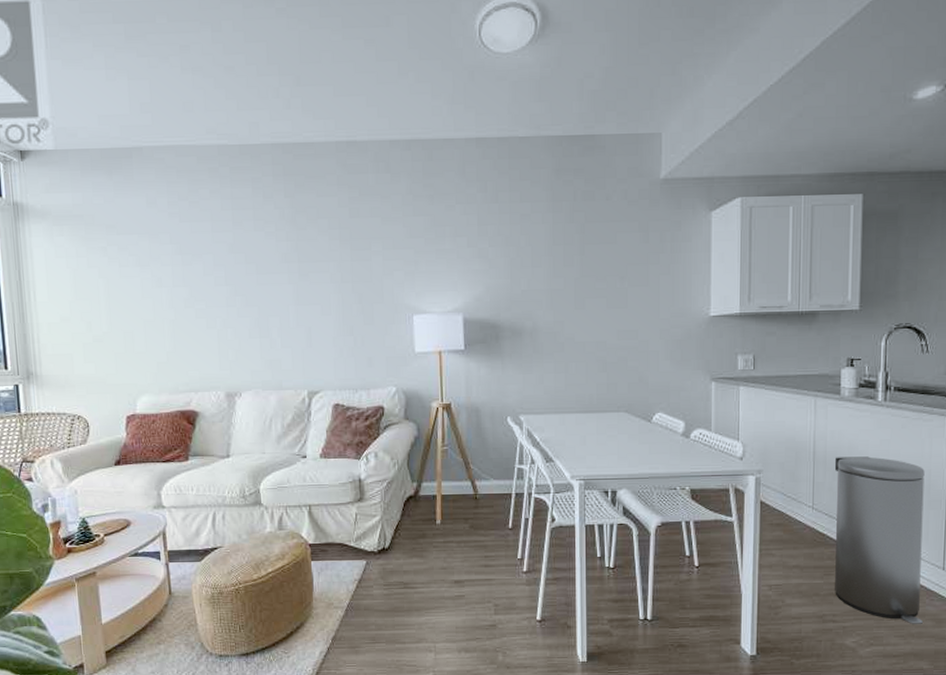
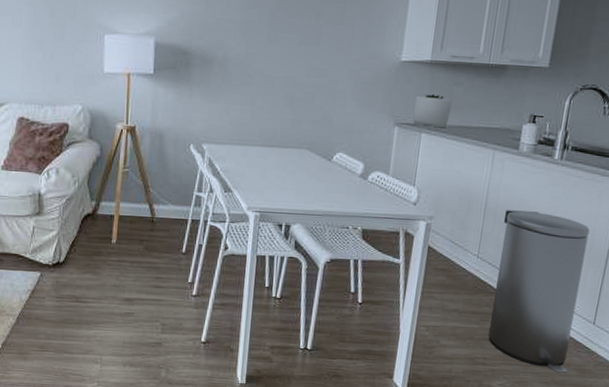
planter: none [728,345,767,380] -> present [413,93,453,128]

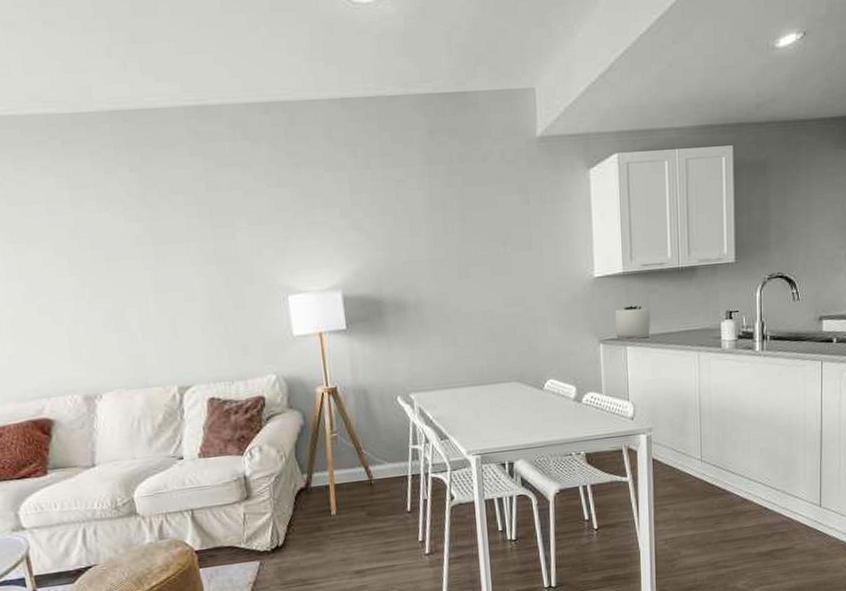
pedal bin: present [488,210,590,373] -> none [719,405,805,561]

